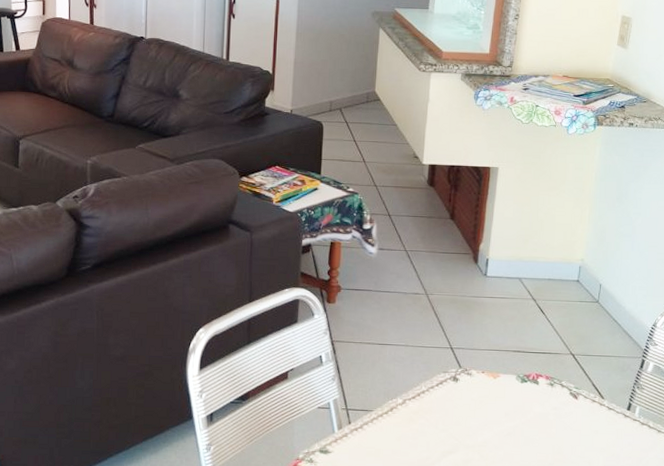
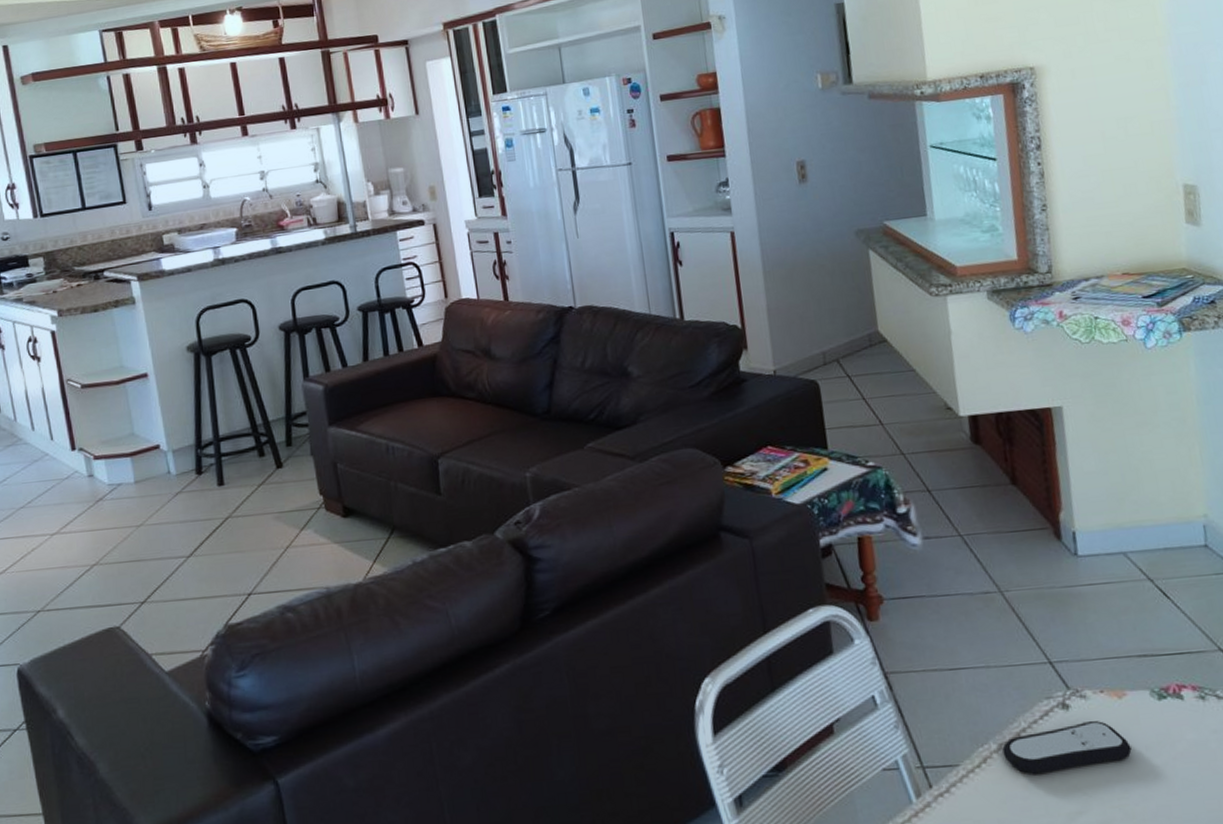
remote control: none [405,391,495,424] -> present [1002,720,1132,775]

